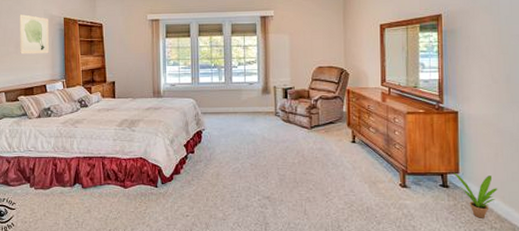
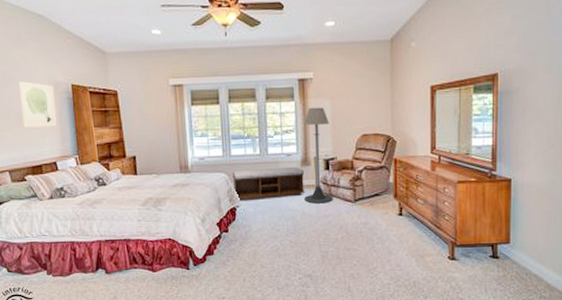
bench: none [199,95,264,125] -> present [232,167,304,202]
floor lamp: none [264,41,291,129] -> present [303,107,333,204]
potted plant: present [453,172,498,218] -> none [504,242,549,288]

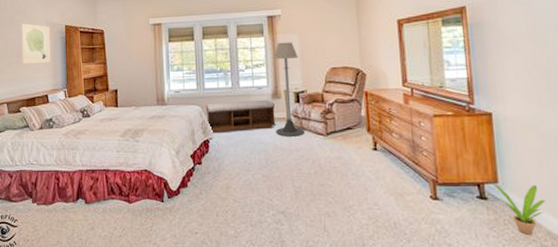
potted plant: none [504,242,549,288] -> present [492,182,546,235]

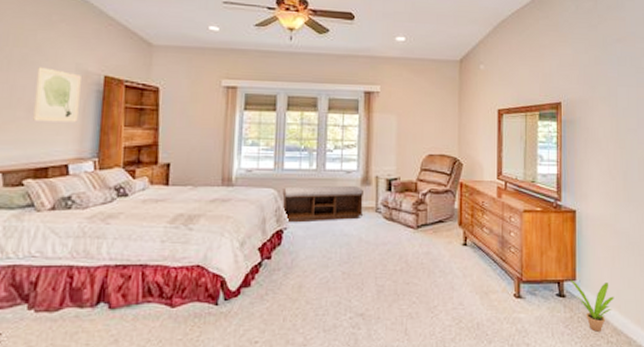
floor lamp: present [273,42,305,137] -> none [362,122,394,229]

